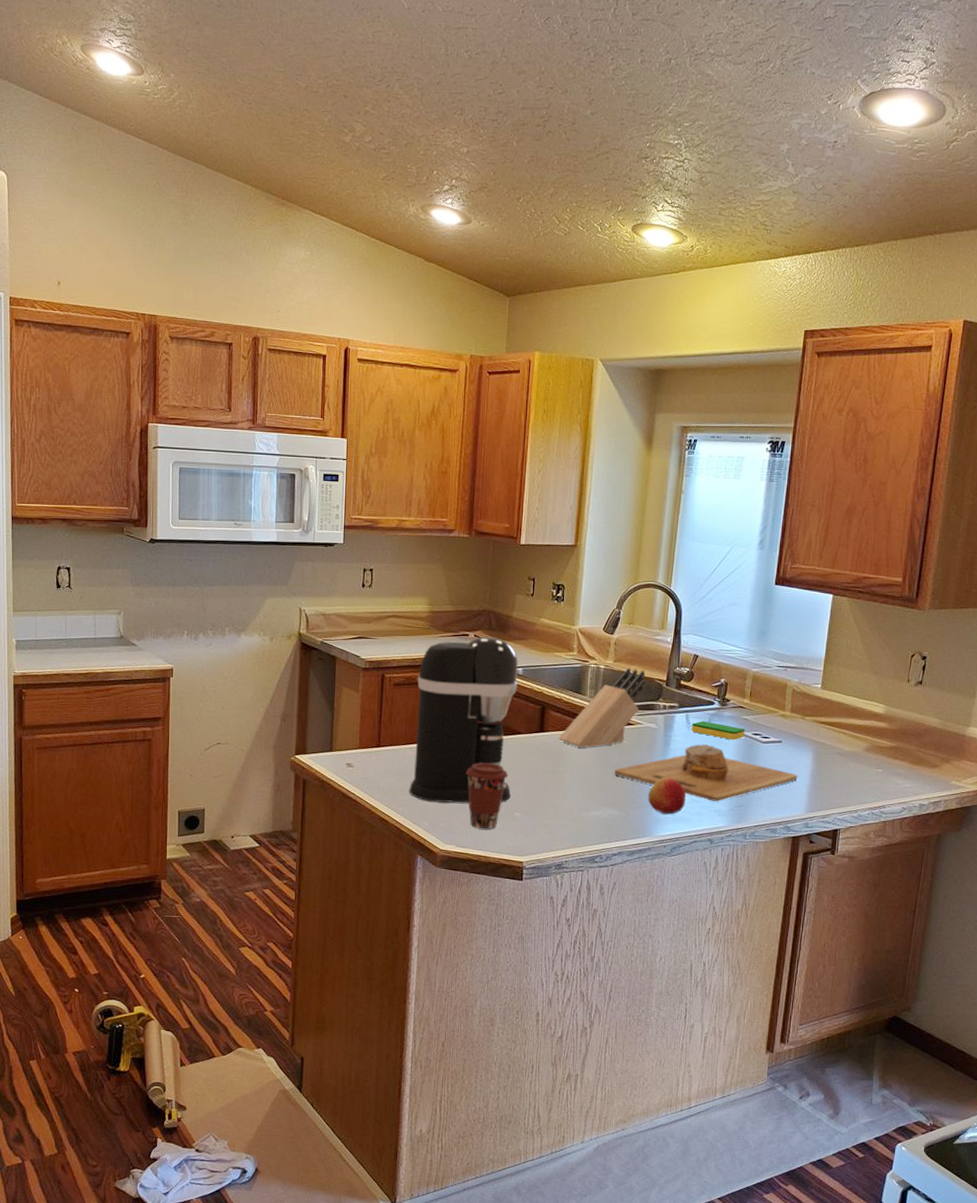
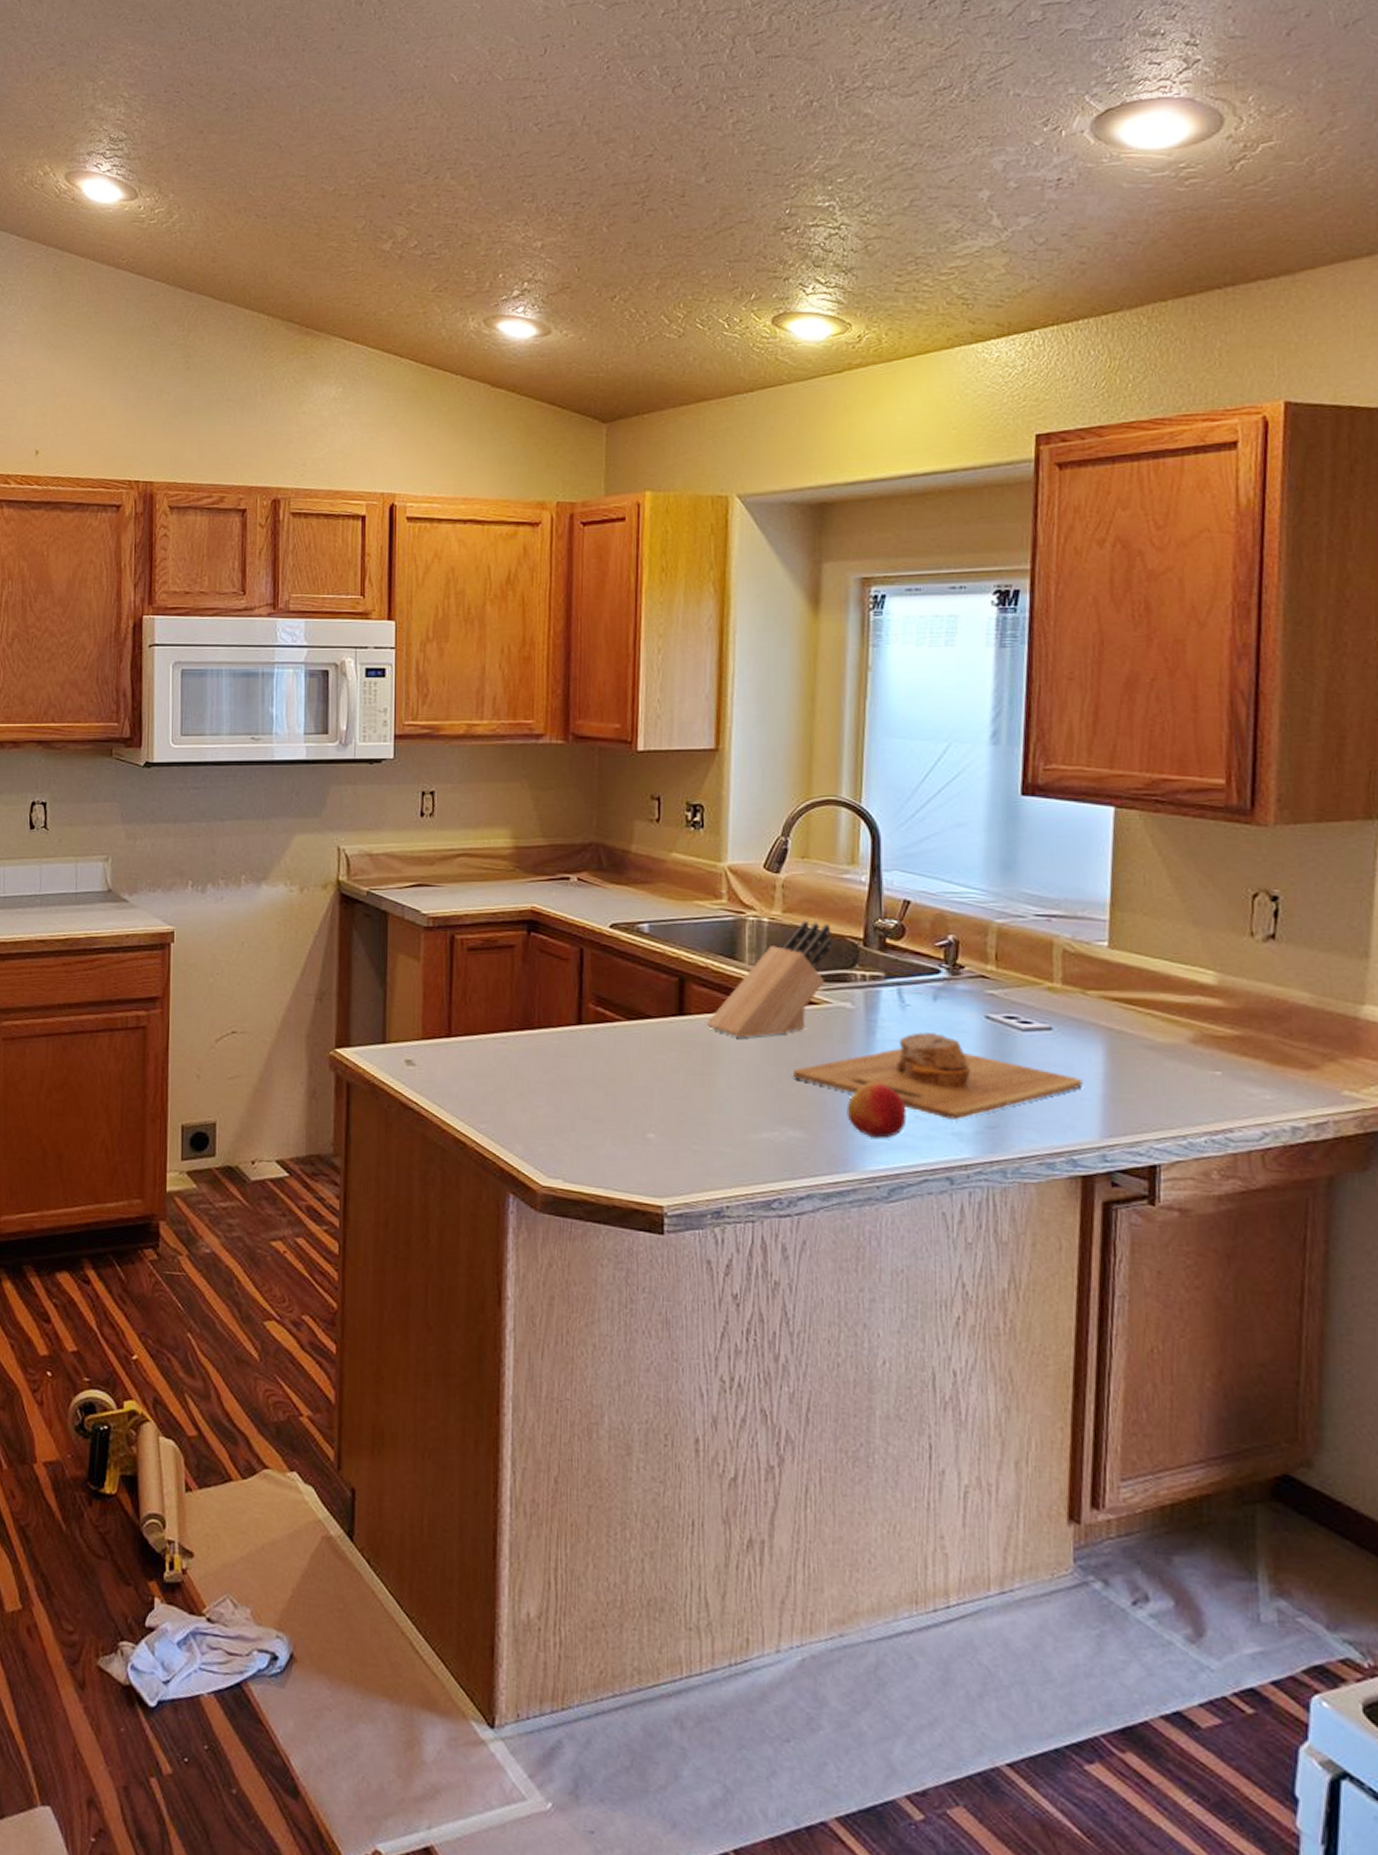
coffee maker: present [409,636,518,803] -> none [494,879,642,1118]
coffee cup: present [466,762,508,829] -> none [573,1059,635,1157]
dish sponge: present [691,721,745,740] -> none [907,997,992,1026]

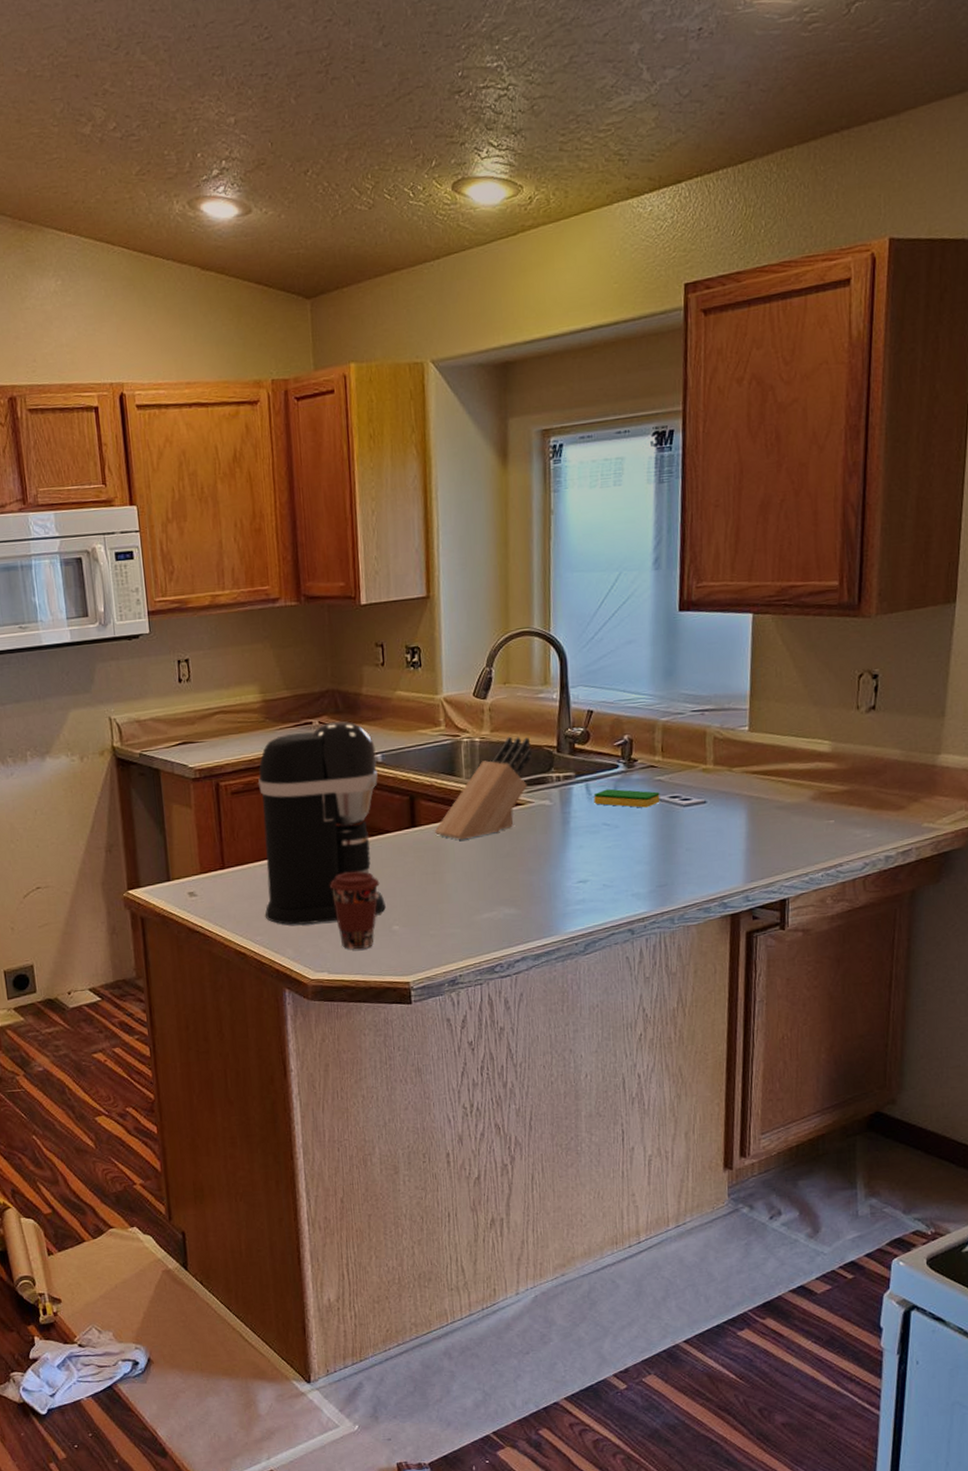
coffee maker: none [494,879,642,1118] -> present [258,721,386,925]
coffee cup: none [573,1059,635,1157] -> present [329,871,380,950]
cutting board: present [793,1032,1083,1120] -> none [506,817,731,884]
apple: present [846,1081,907,1139] -> none [549,861,597,906]
dish sponge: none [907,997,992,1026] -> present [594,788,660,808]

